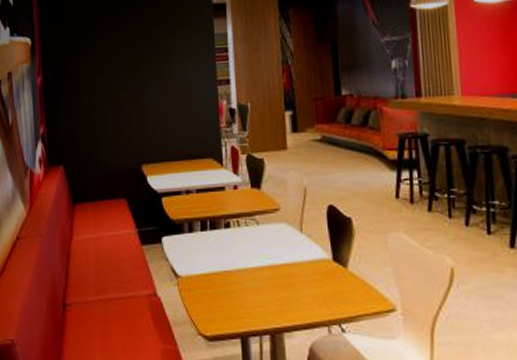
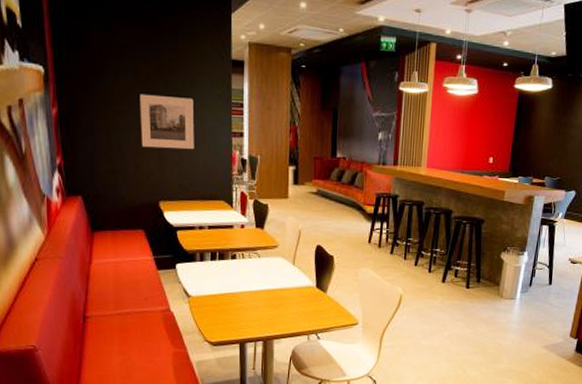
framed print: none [120,49,177,107] -> present [139,94,194,150]

